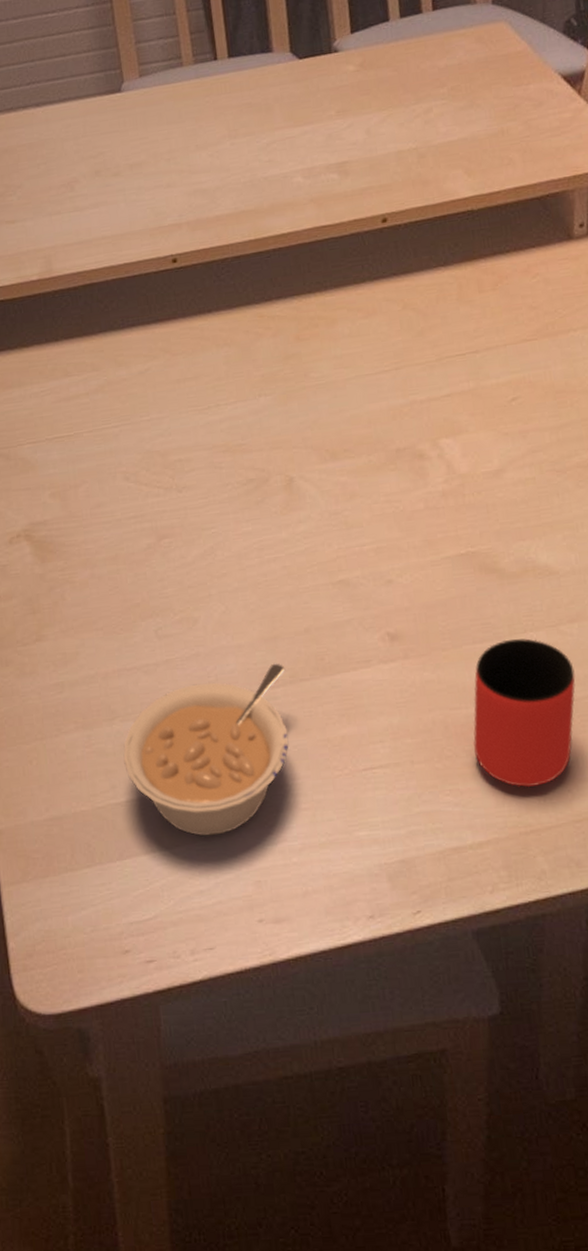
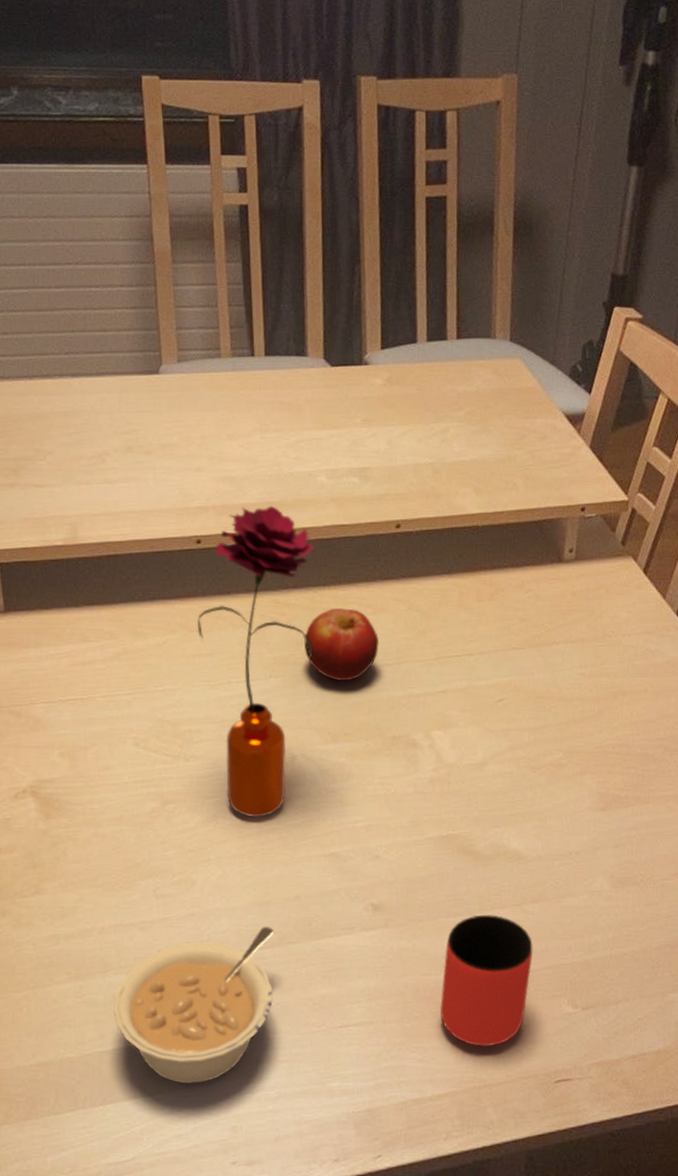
flower: none [178,214,303,547] -> present [197,506,314,818]
fruit: none [293,315,375,394] -> present [304,608,380,682]

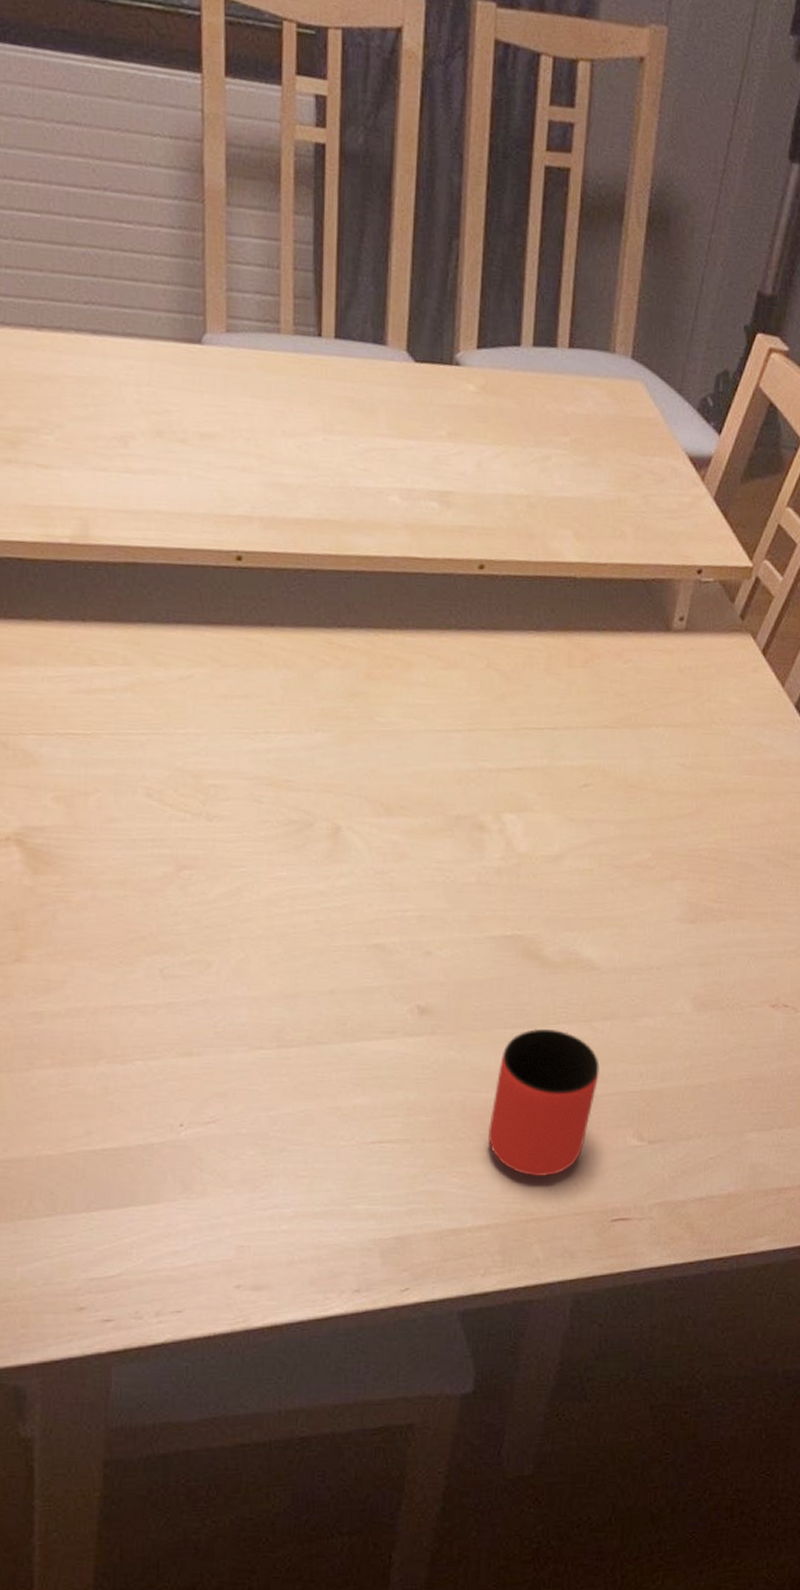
legume: present [113,926,274,1084] -> none [105,1021,301,1195]
flower: present [197,506,314,818] -> none [231,522,379,896]
fruit: present [304,608,380,682] -> none [359,657,450,746]

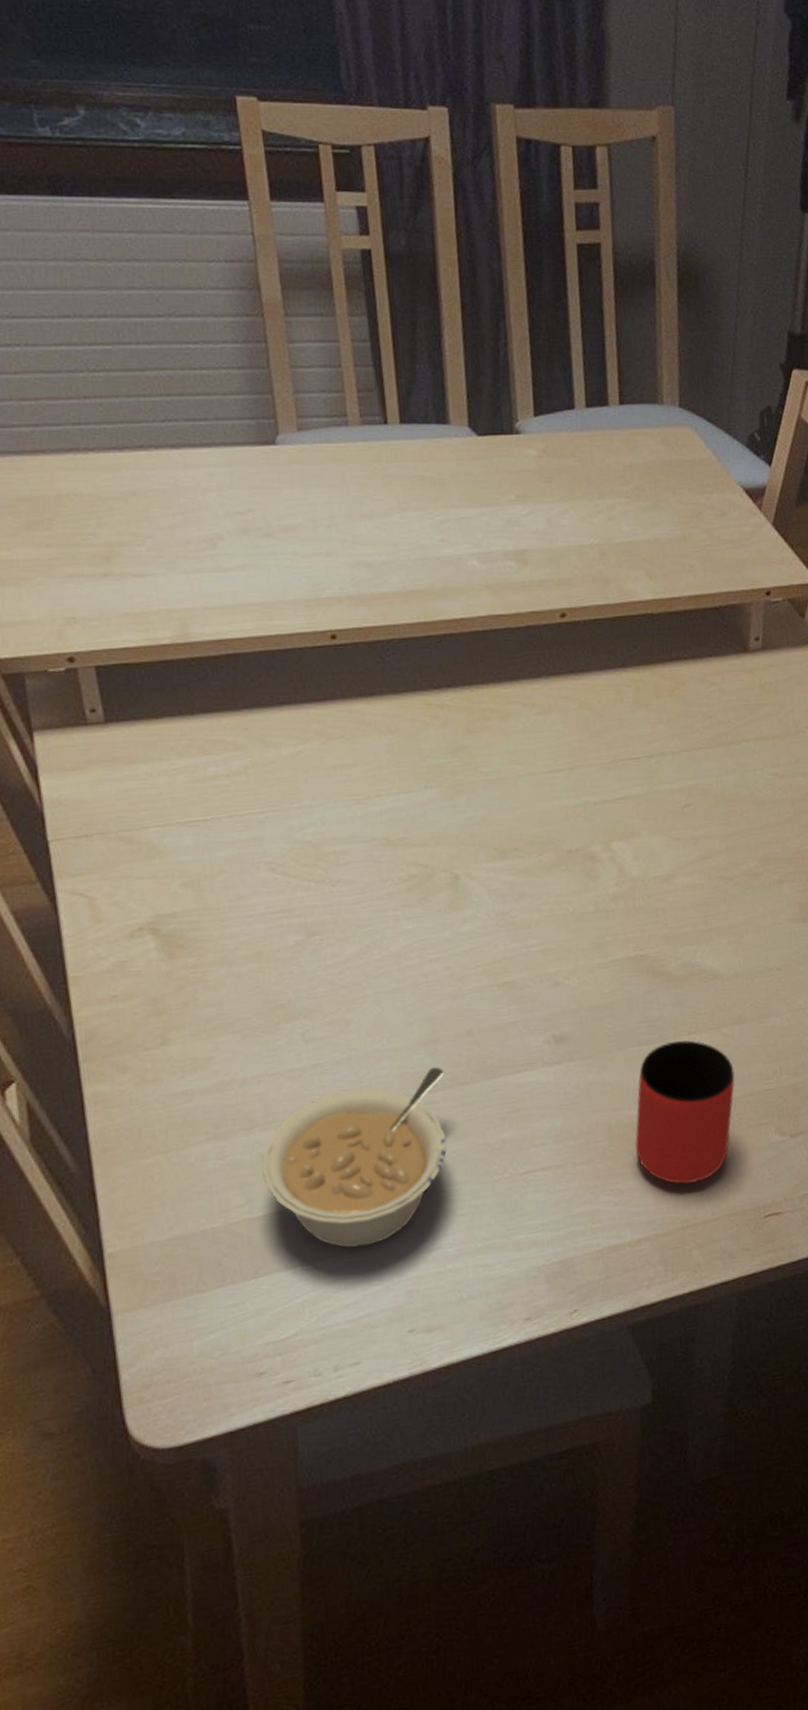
legume: none [105,1021,301,1195] -> present [262,1066,447,1248]

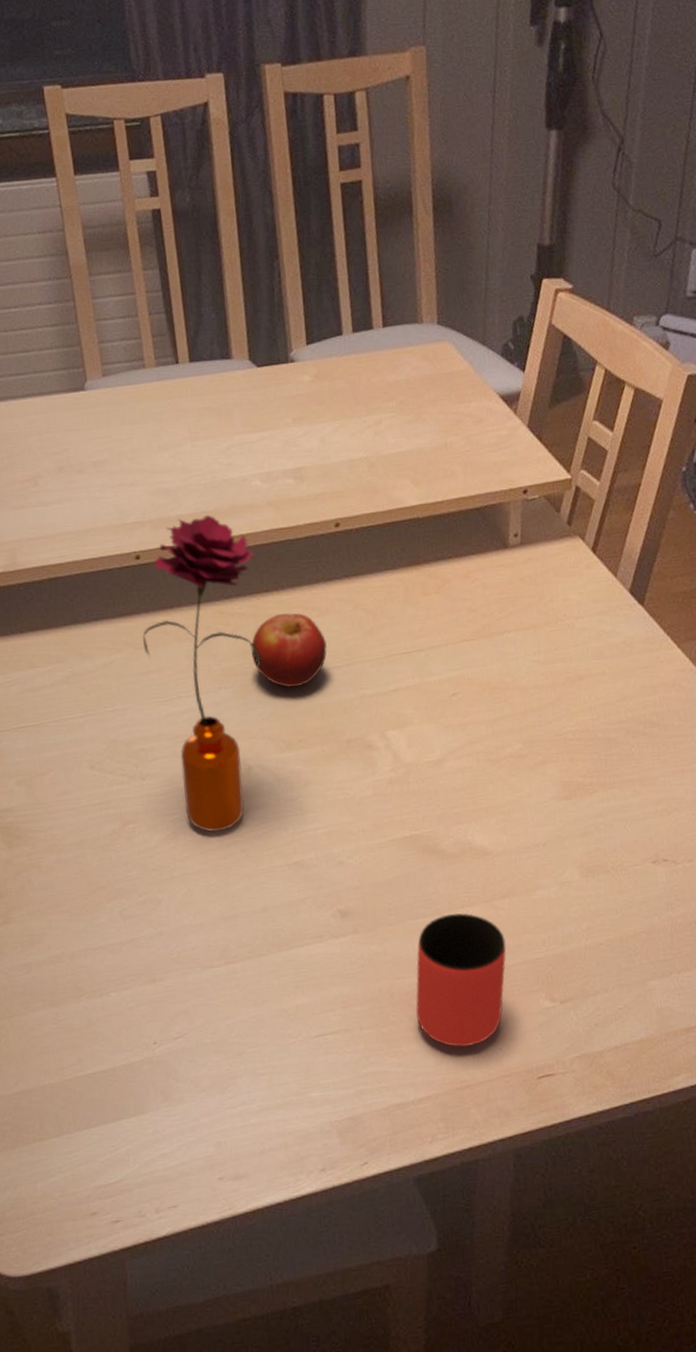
legume: present [262,1066,447,1248] -> none [90,940,248,1103]
flower: none [336,595,473,947] -> present [142,515,261,832]
fruit: none [462,708,549,791] -> present [251,613,328,688]

